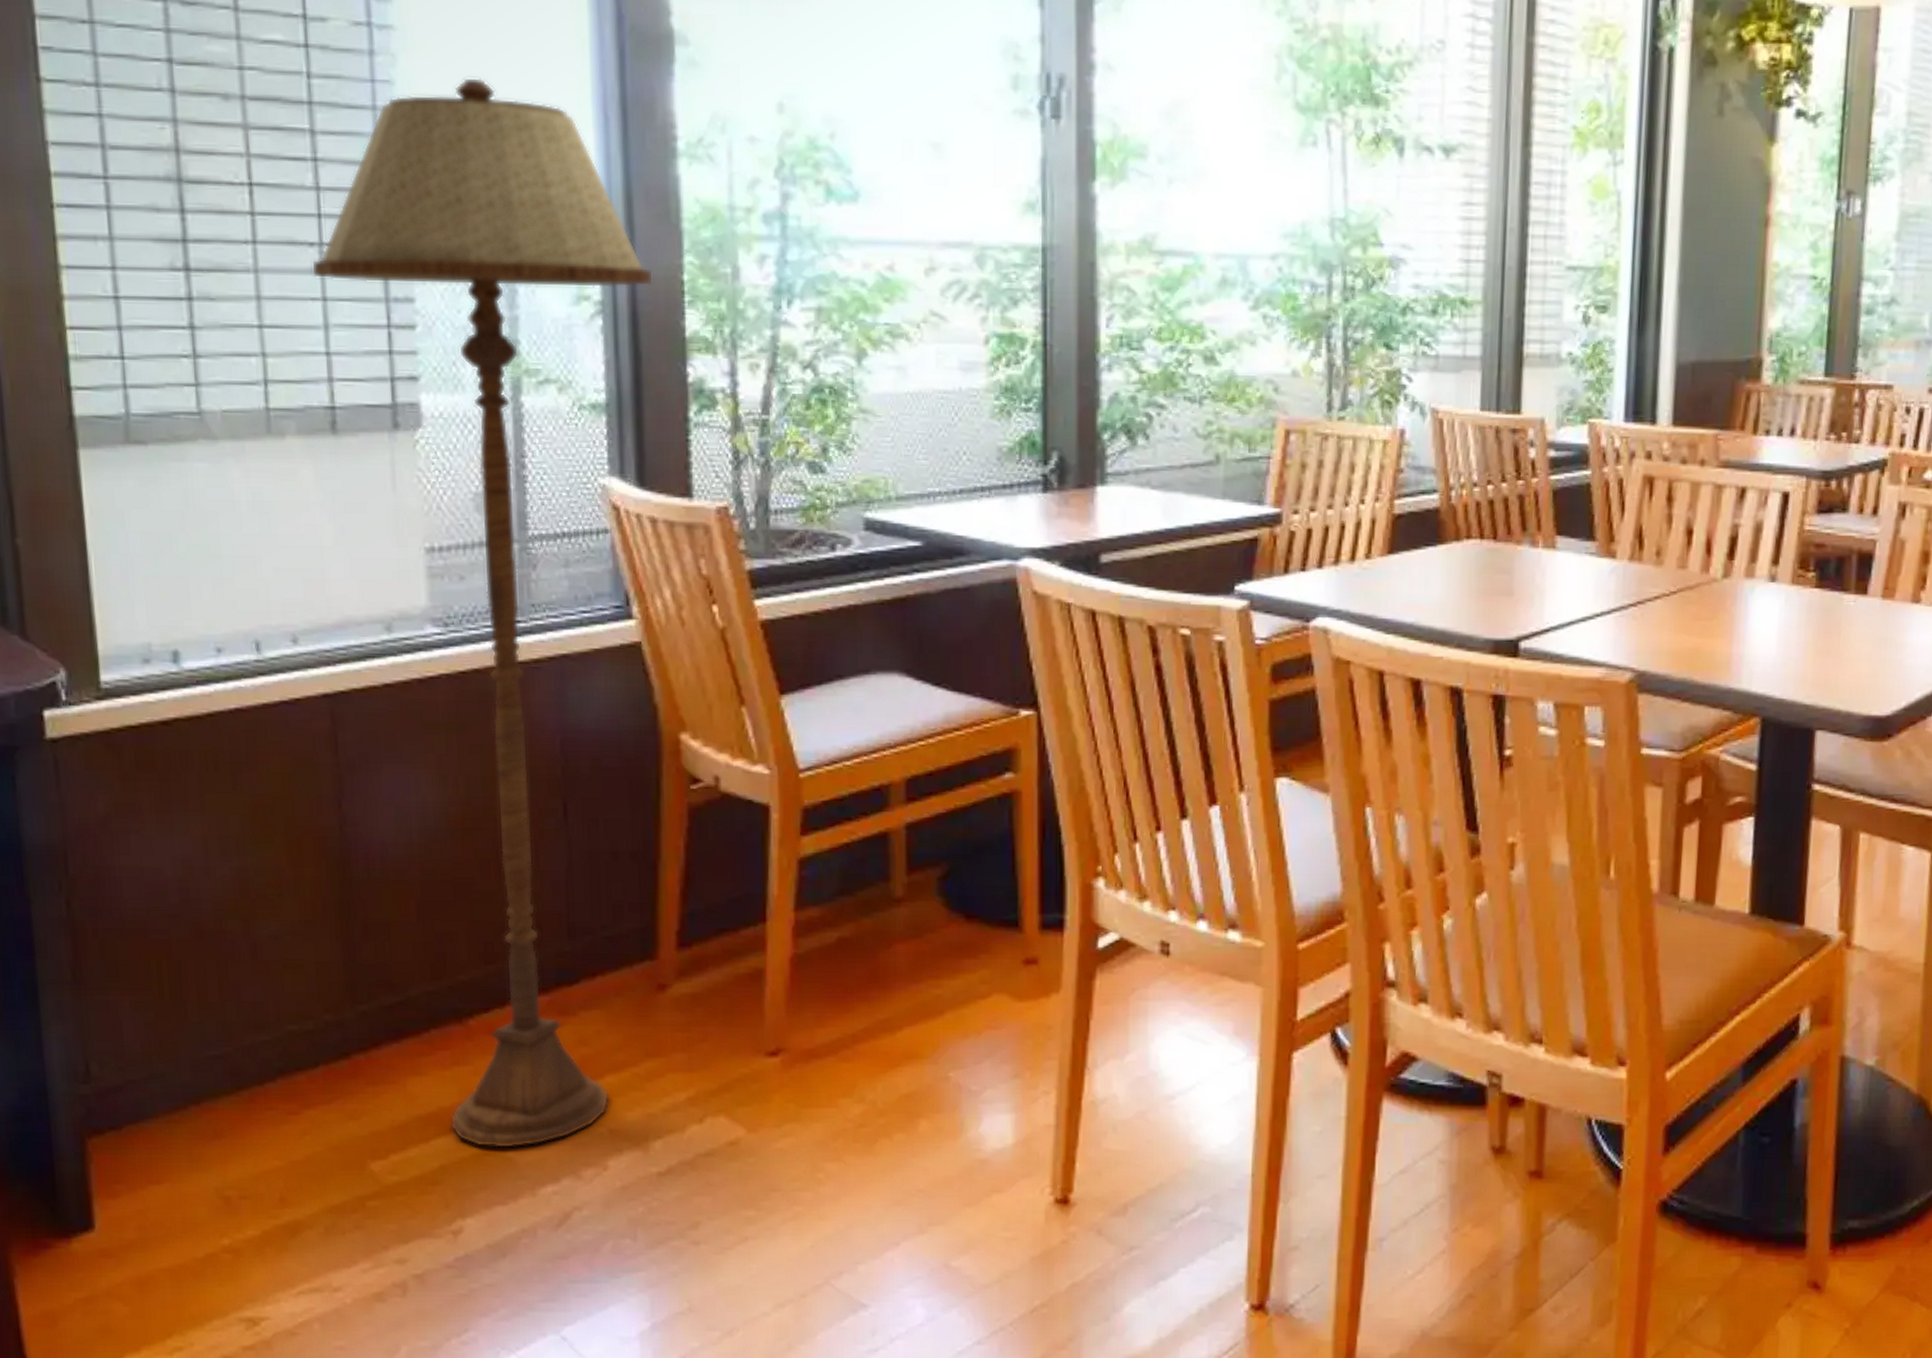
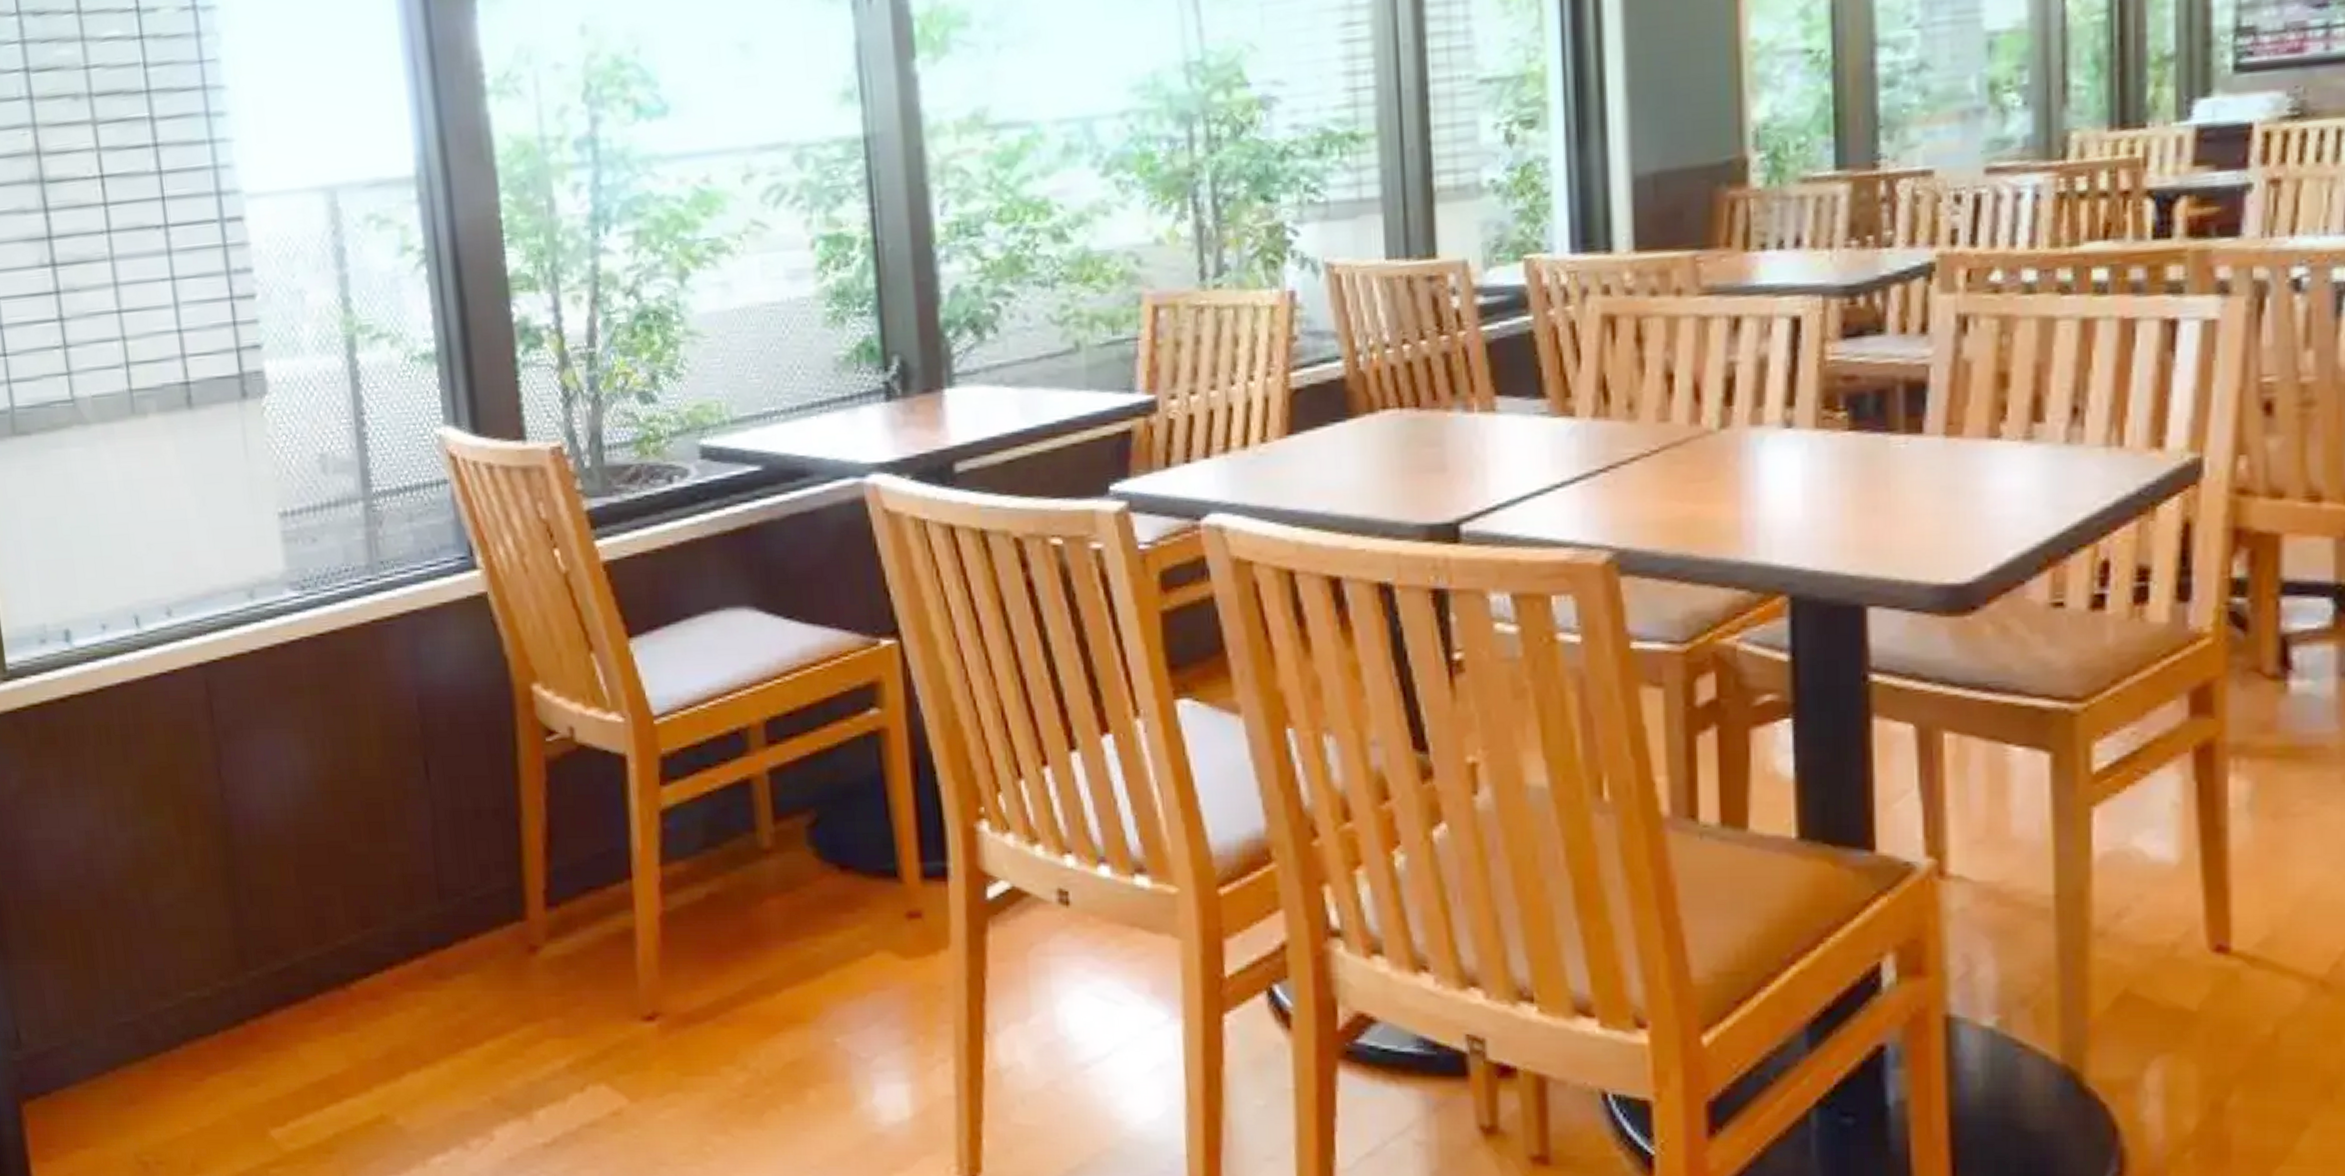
floor lamp: present [311,78,651,1149] -> none [159,44,491,1117]

